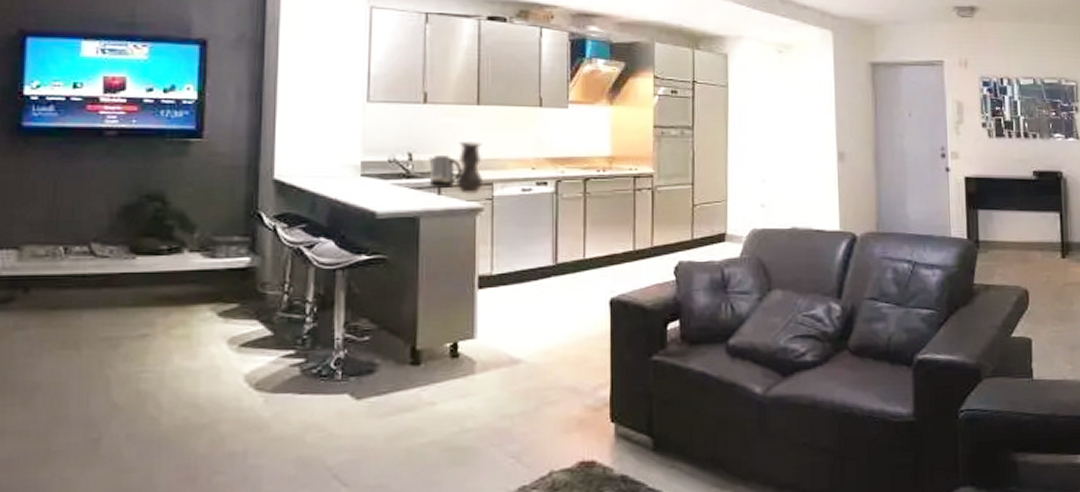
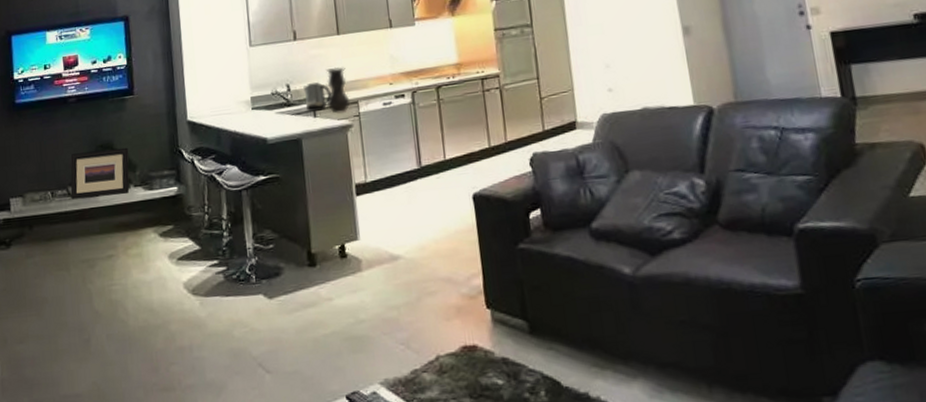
picture frame: none [94,202,187,261] -> present [70,147,130,200]

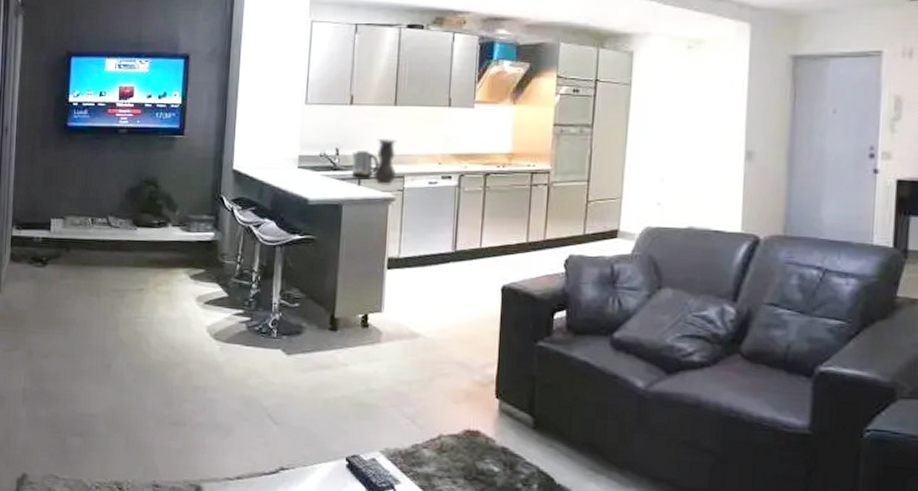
picture frame: present [70,147,130,200] -> none [110,185,172,233]

